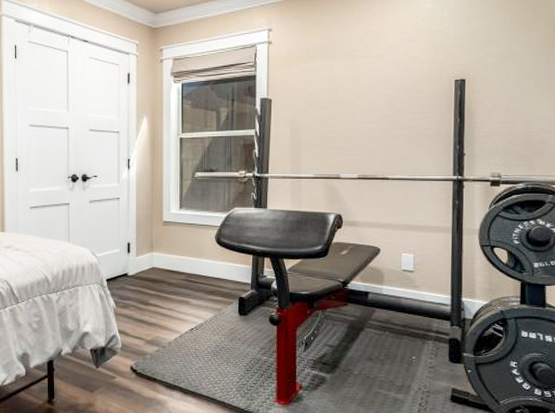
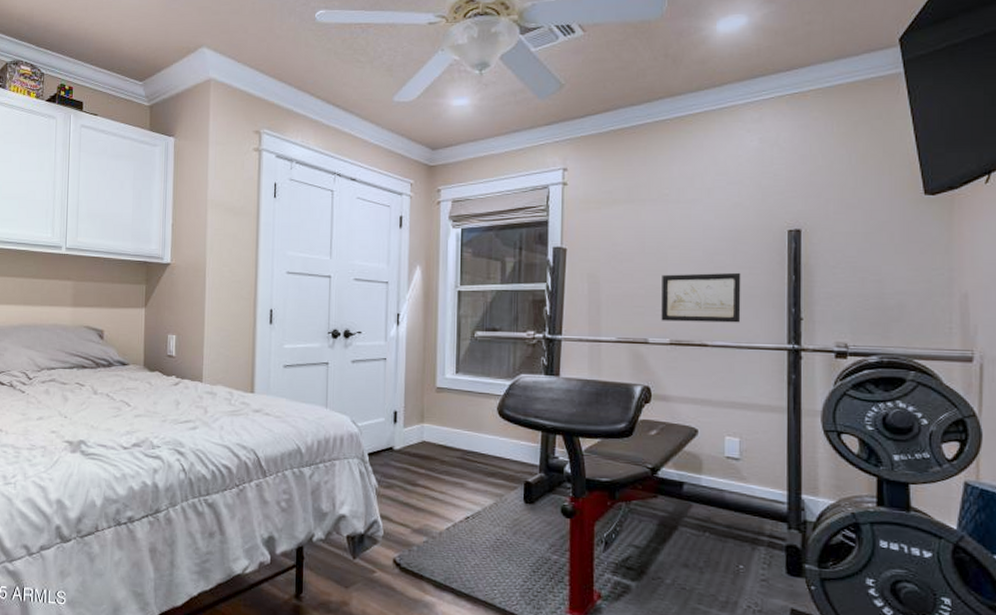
wall art: none [351,116,417,159] -> present [661,272,741,323]

